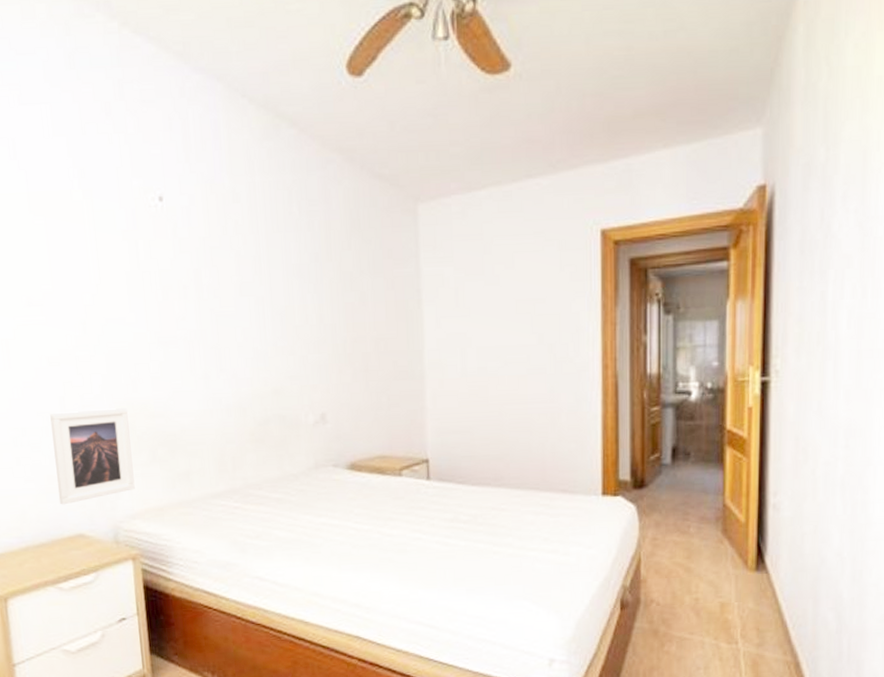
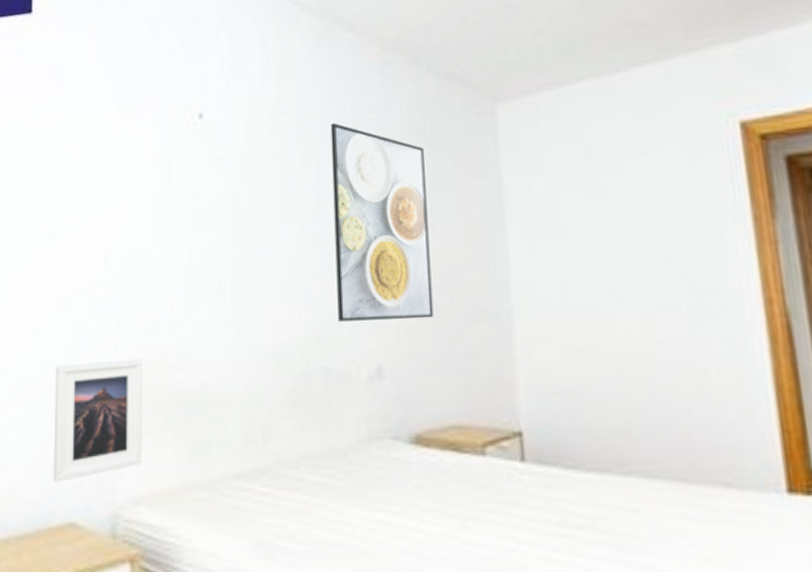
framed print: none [278,212,365,379] -> present [330,122,434,322]

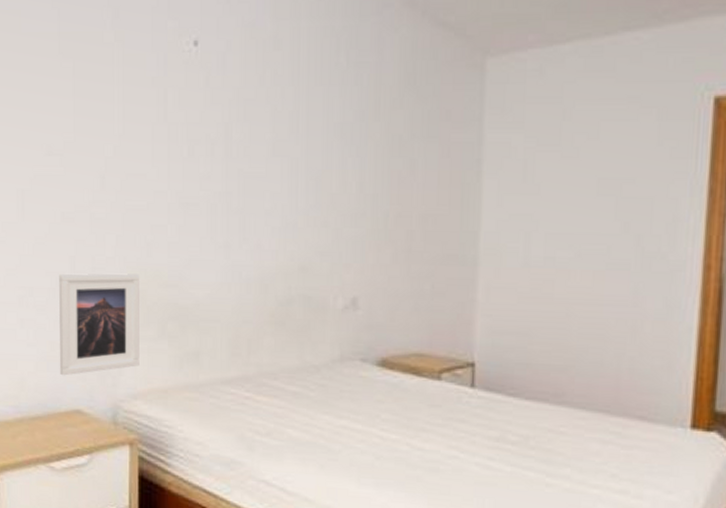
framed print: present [330,122,434,322] -> none [320,62,412,259]

